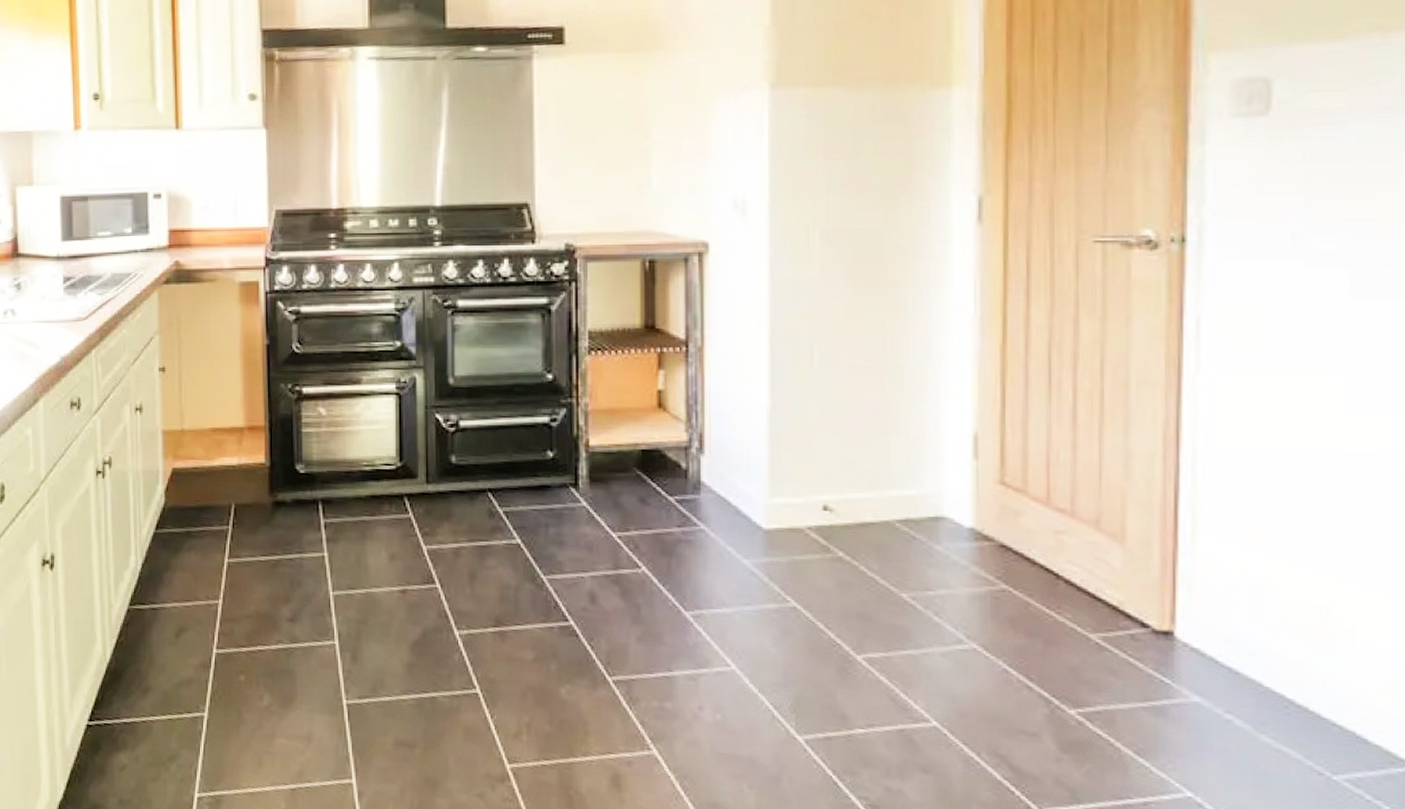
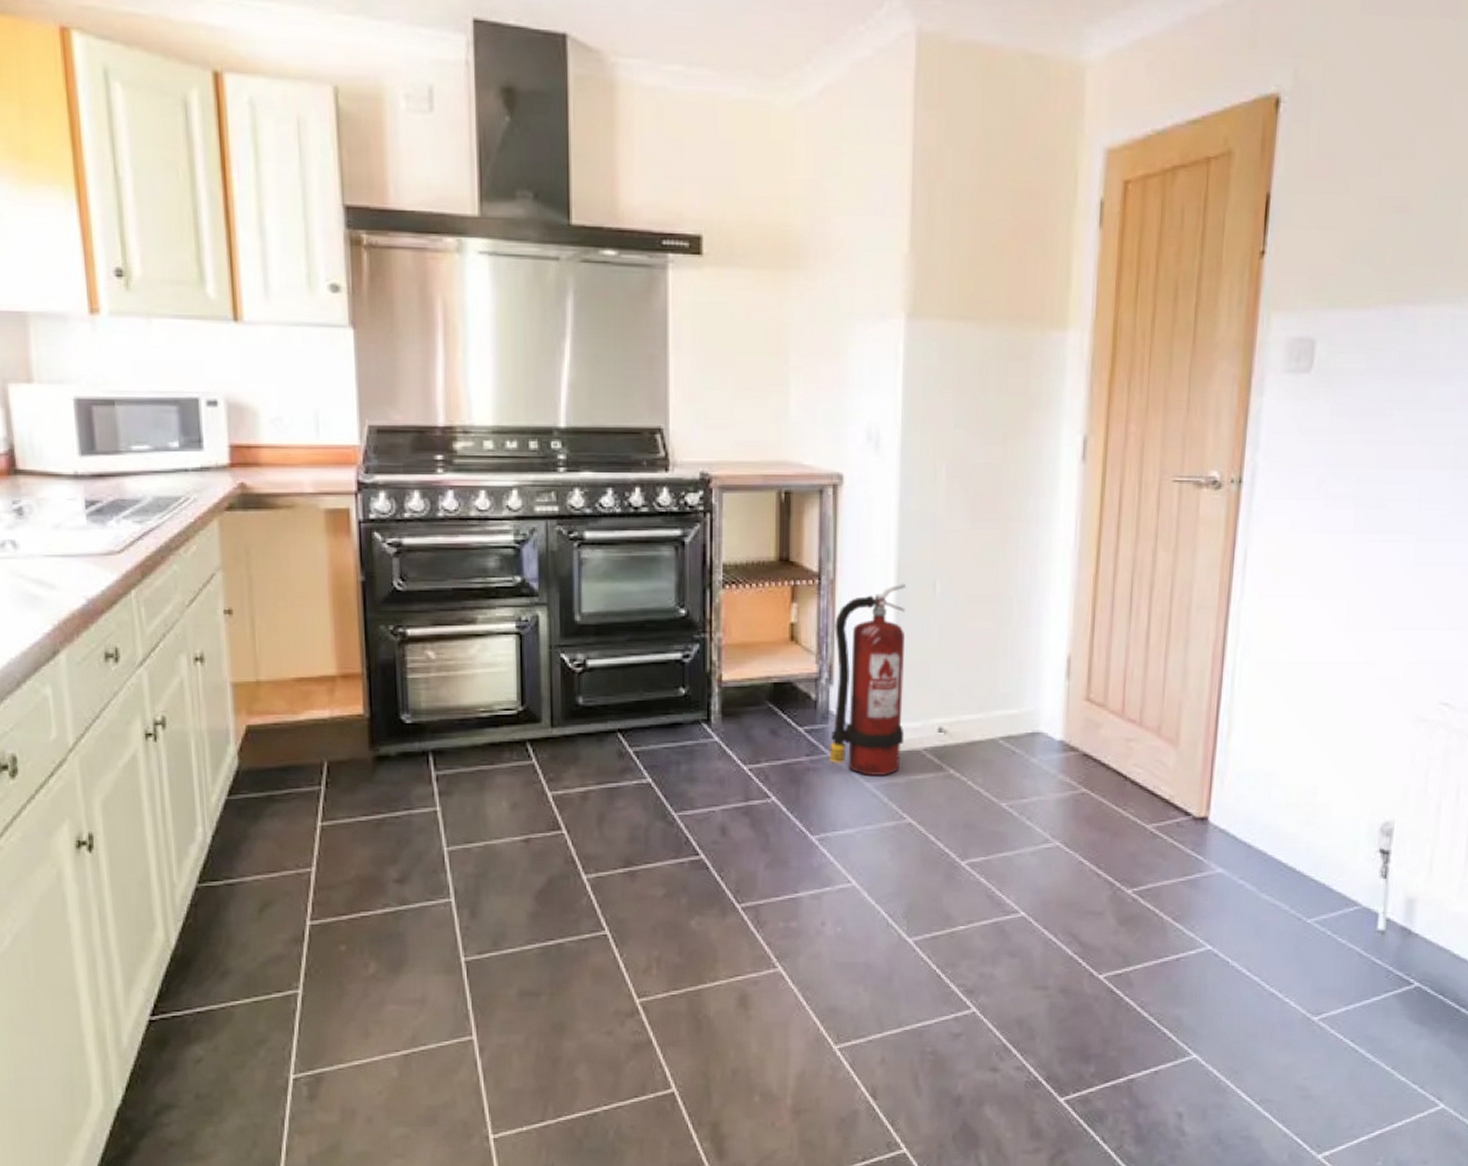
fire extinguisher: none [701,352,785,554] -> present [828,584,906,777]

